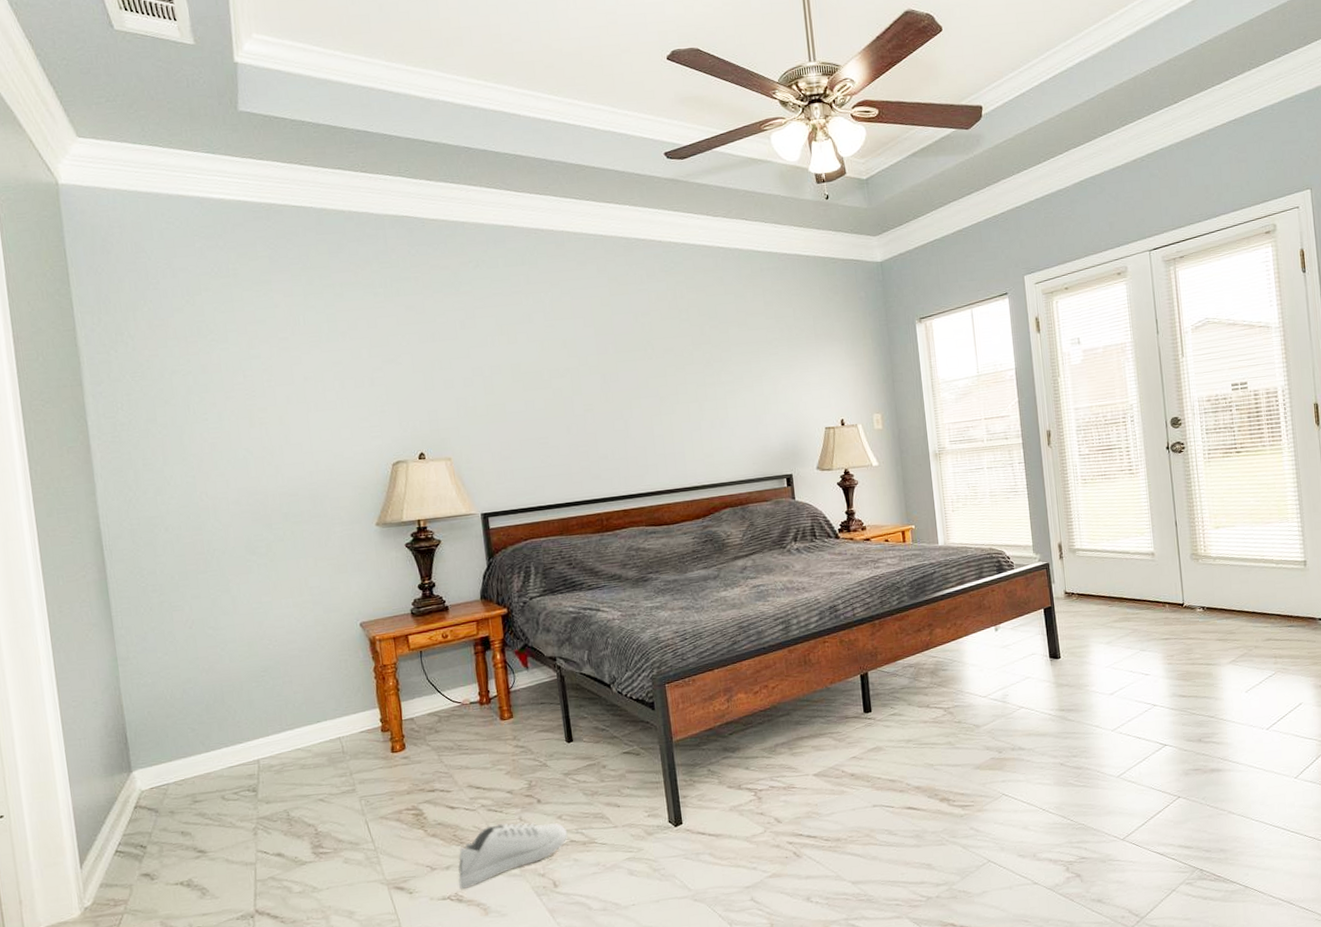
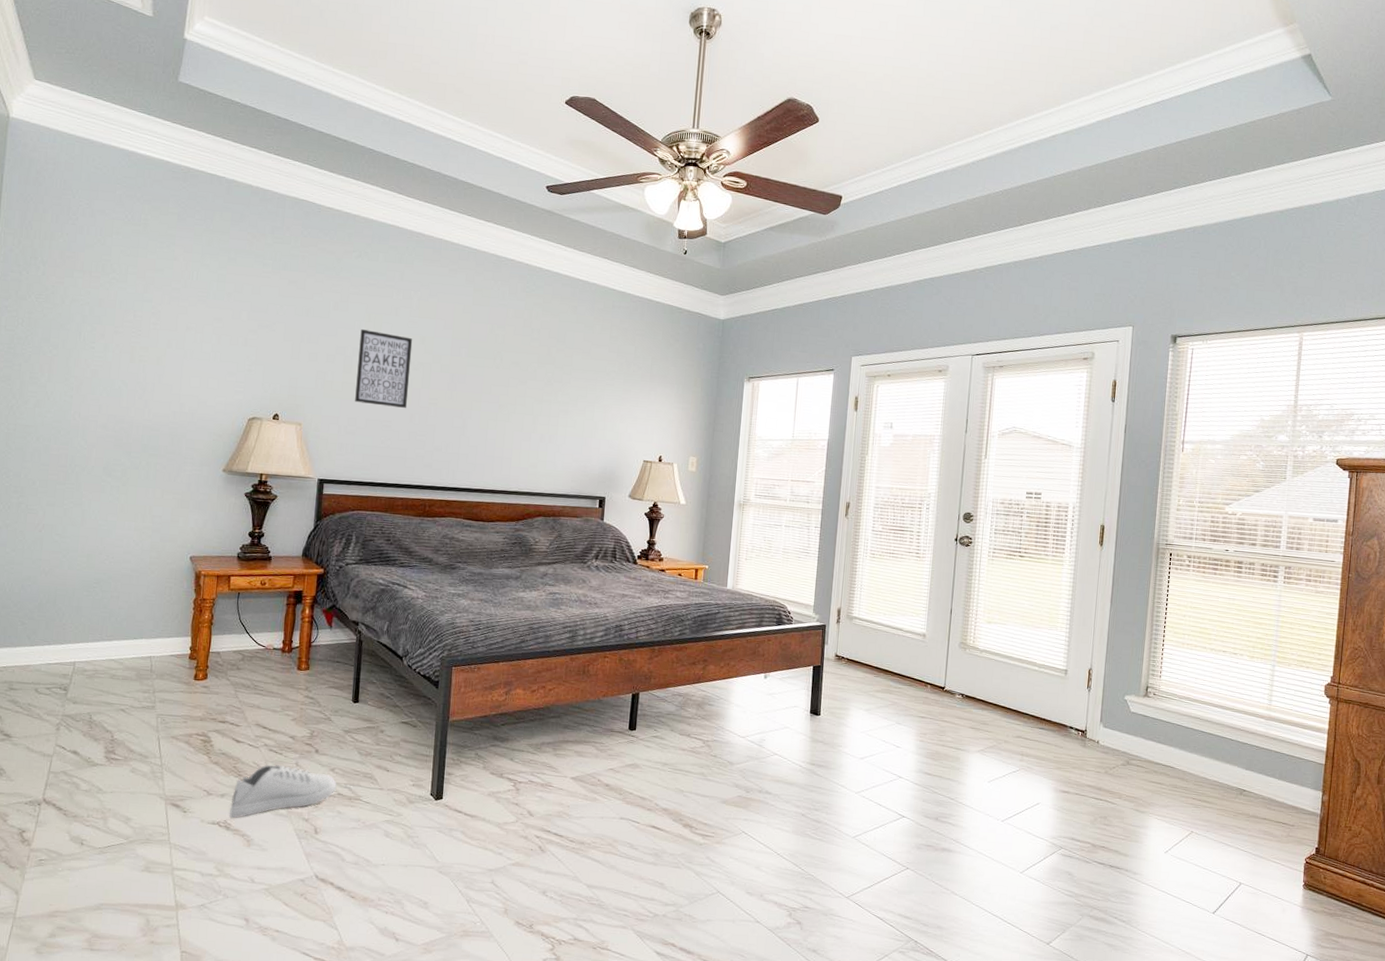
wall art: none [495,343,562,424] -> present [355,328,413,409]

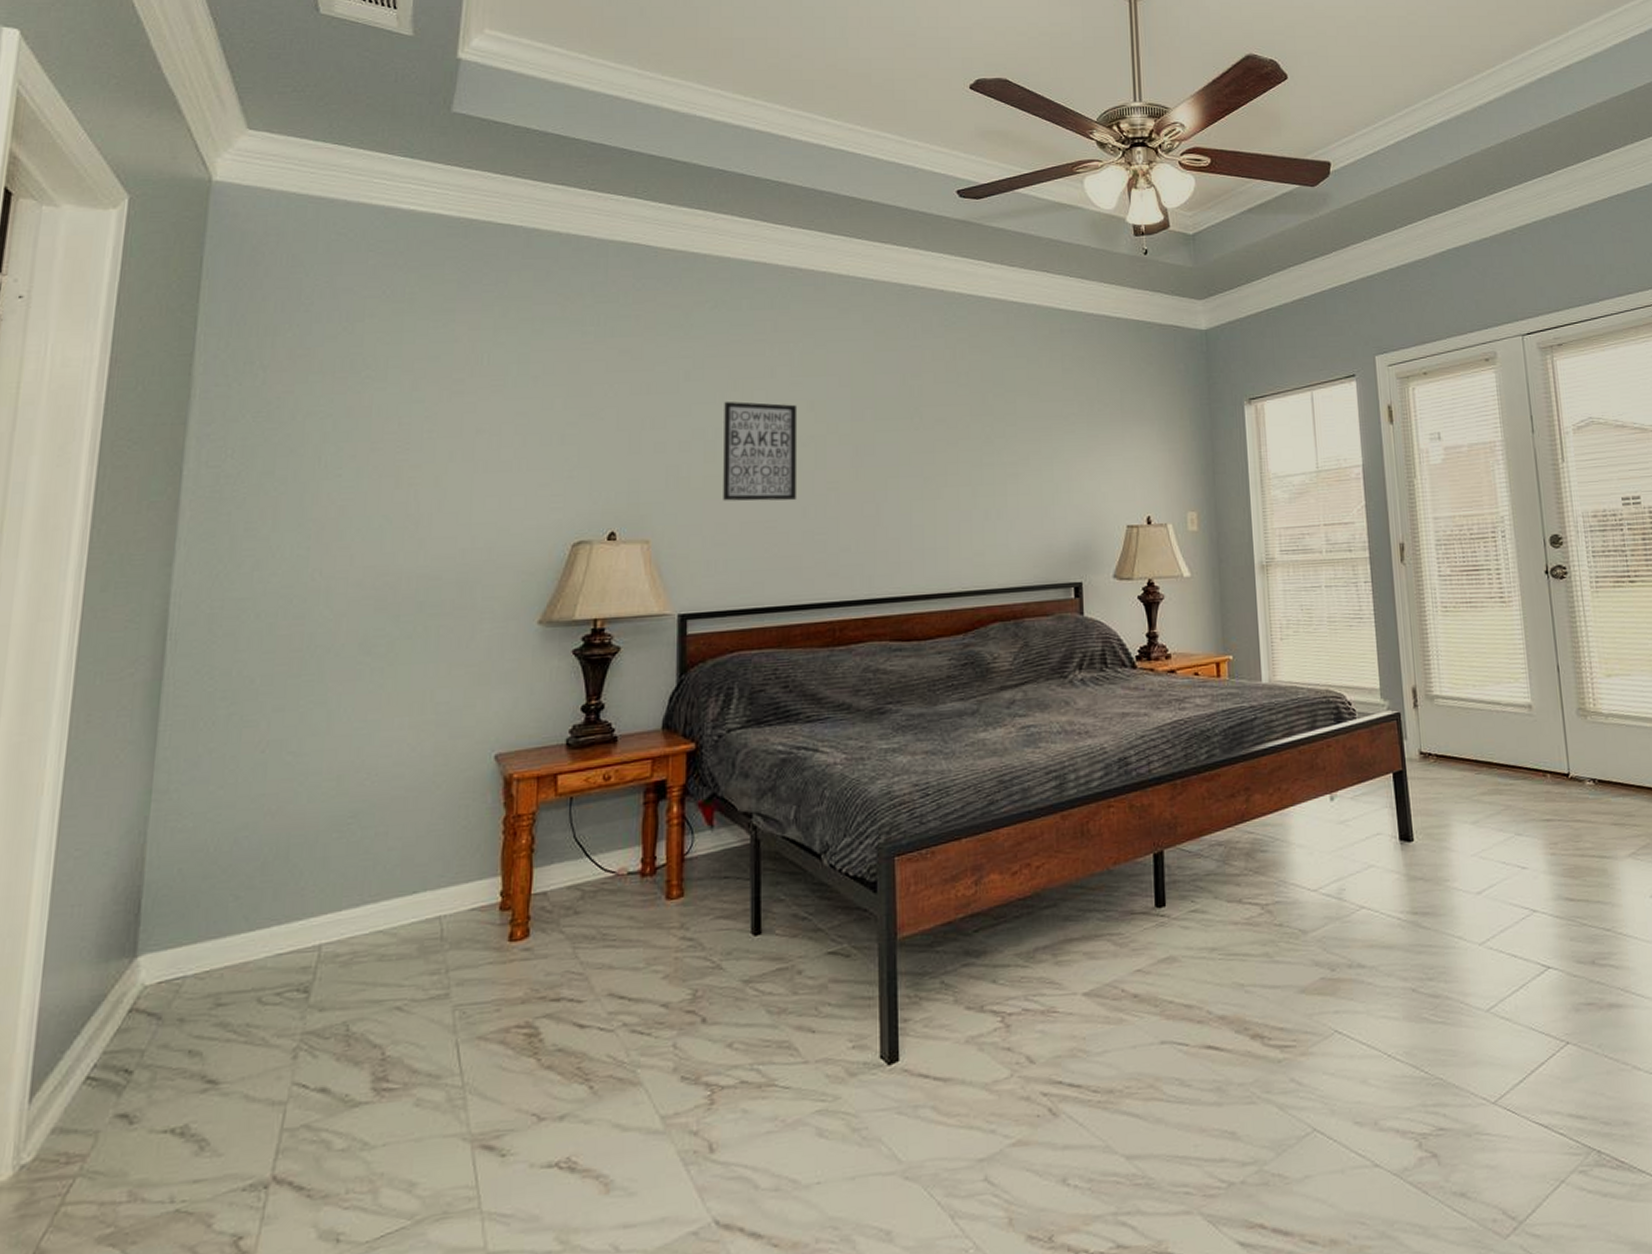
shoe: present [229,764,337,818] -> none [574,1051,738,1151]

